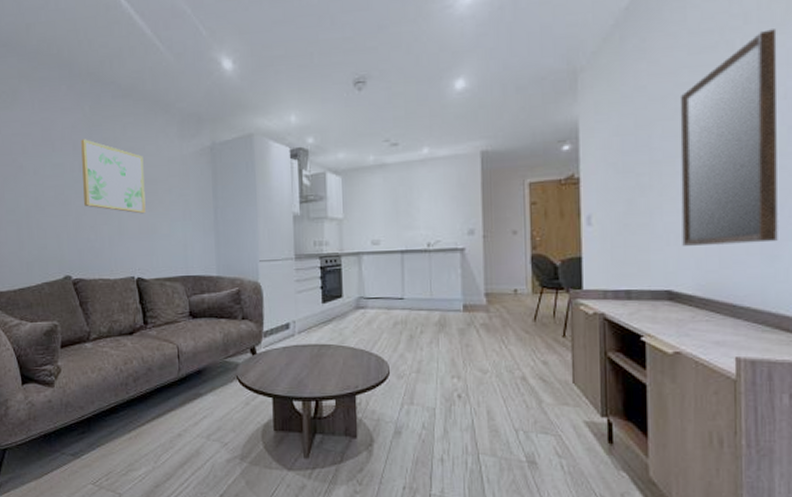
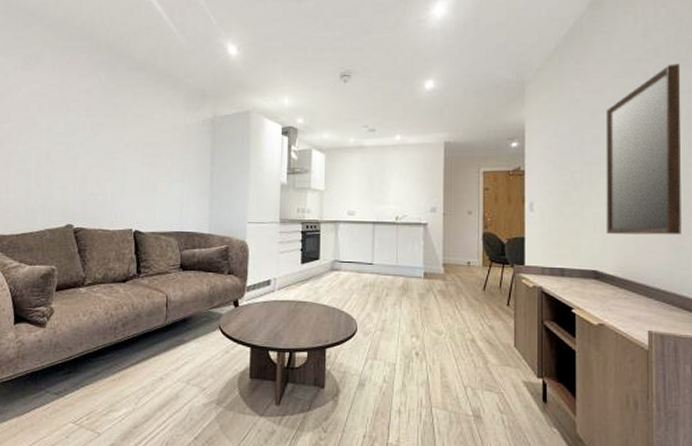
wall art: present [81,139,146,214] -> none [92,103,150,173]

